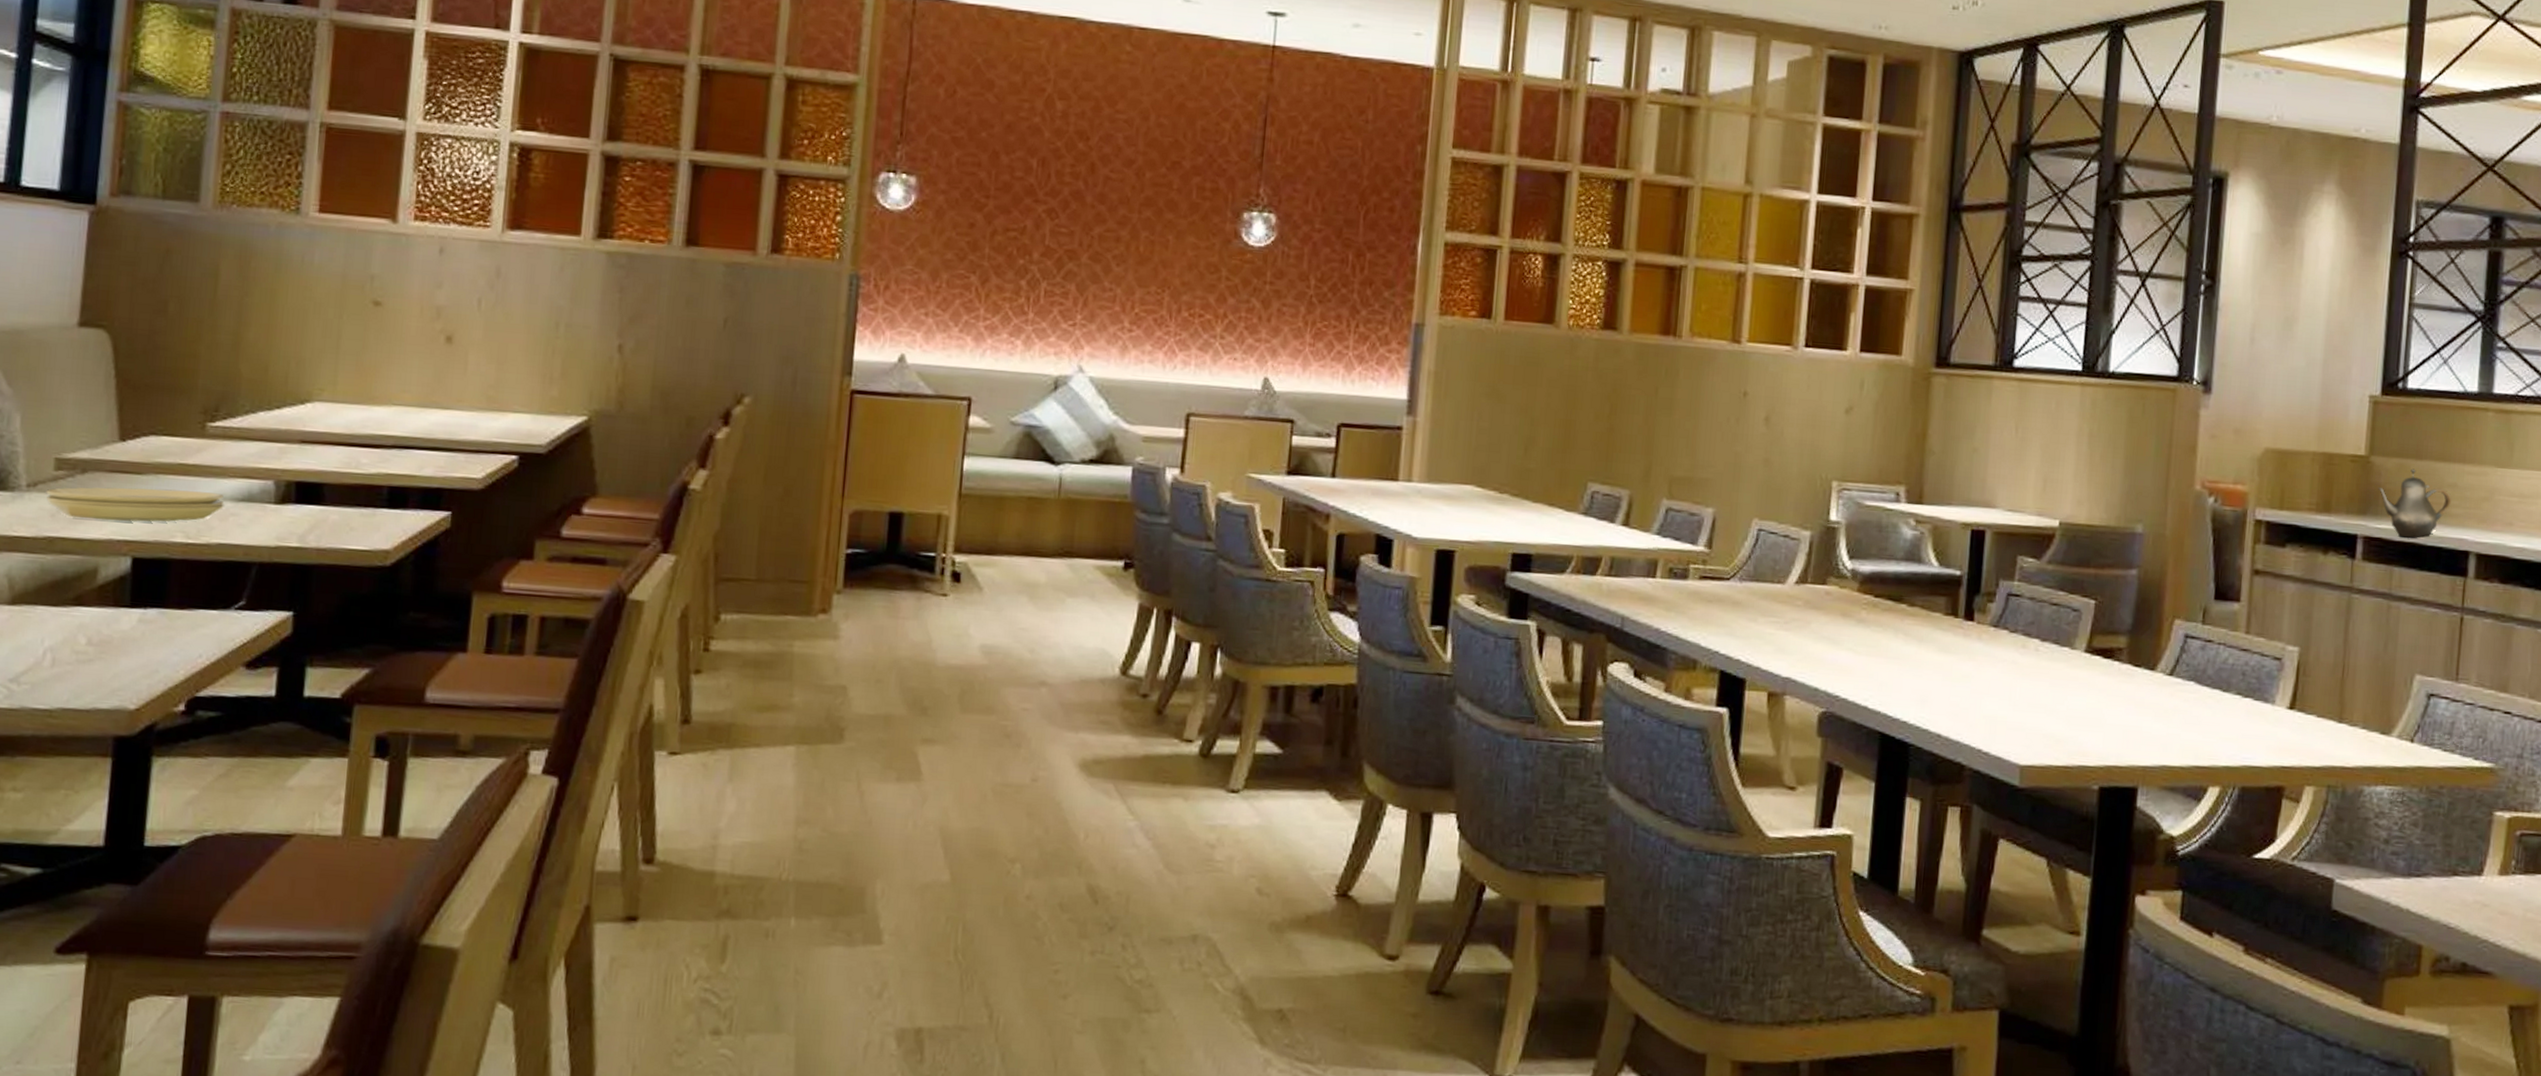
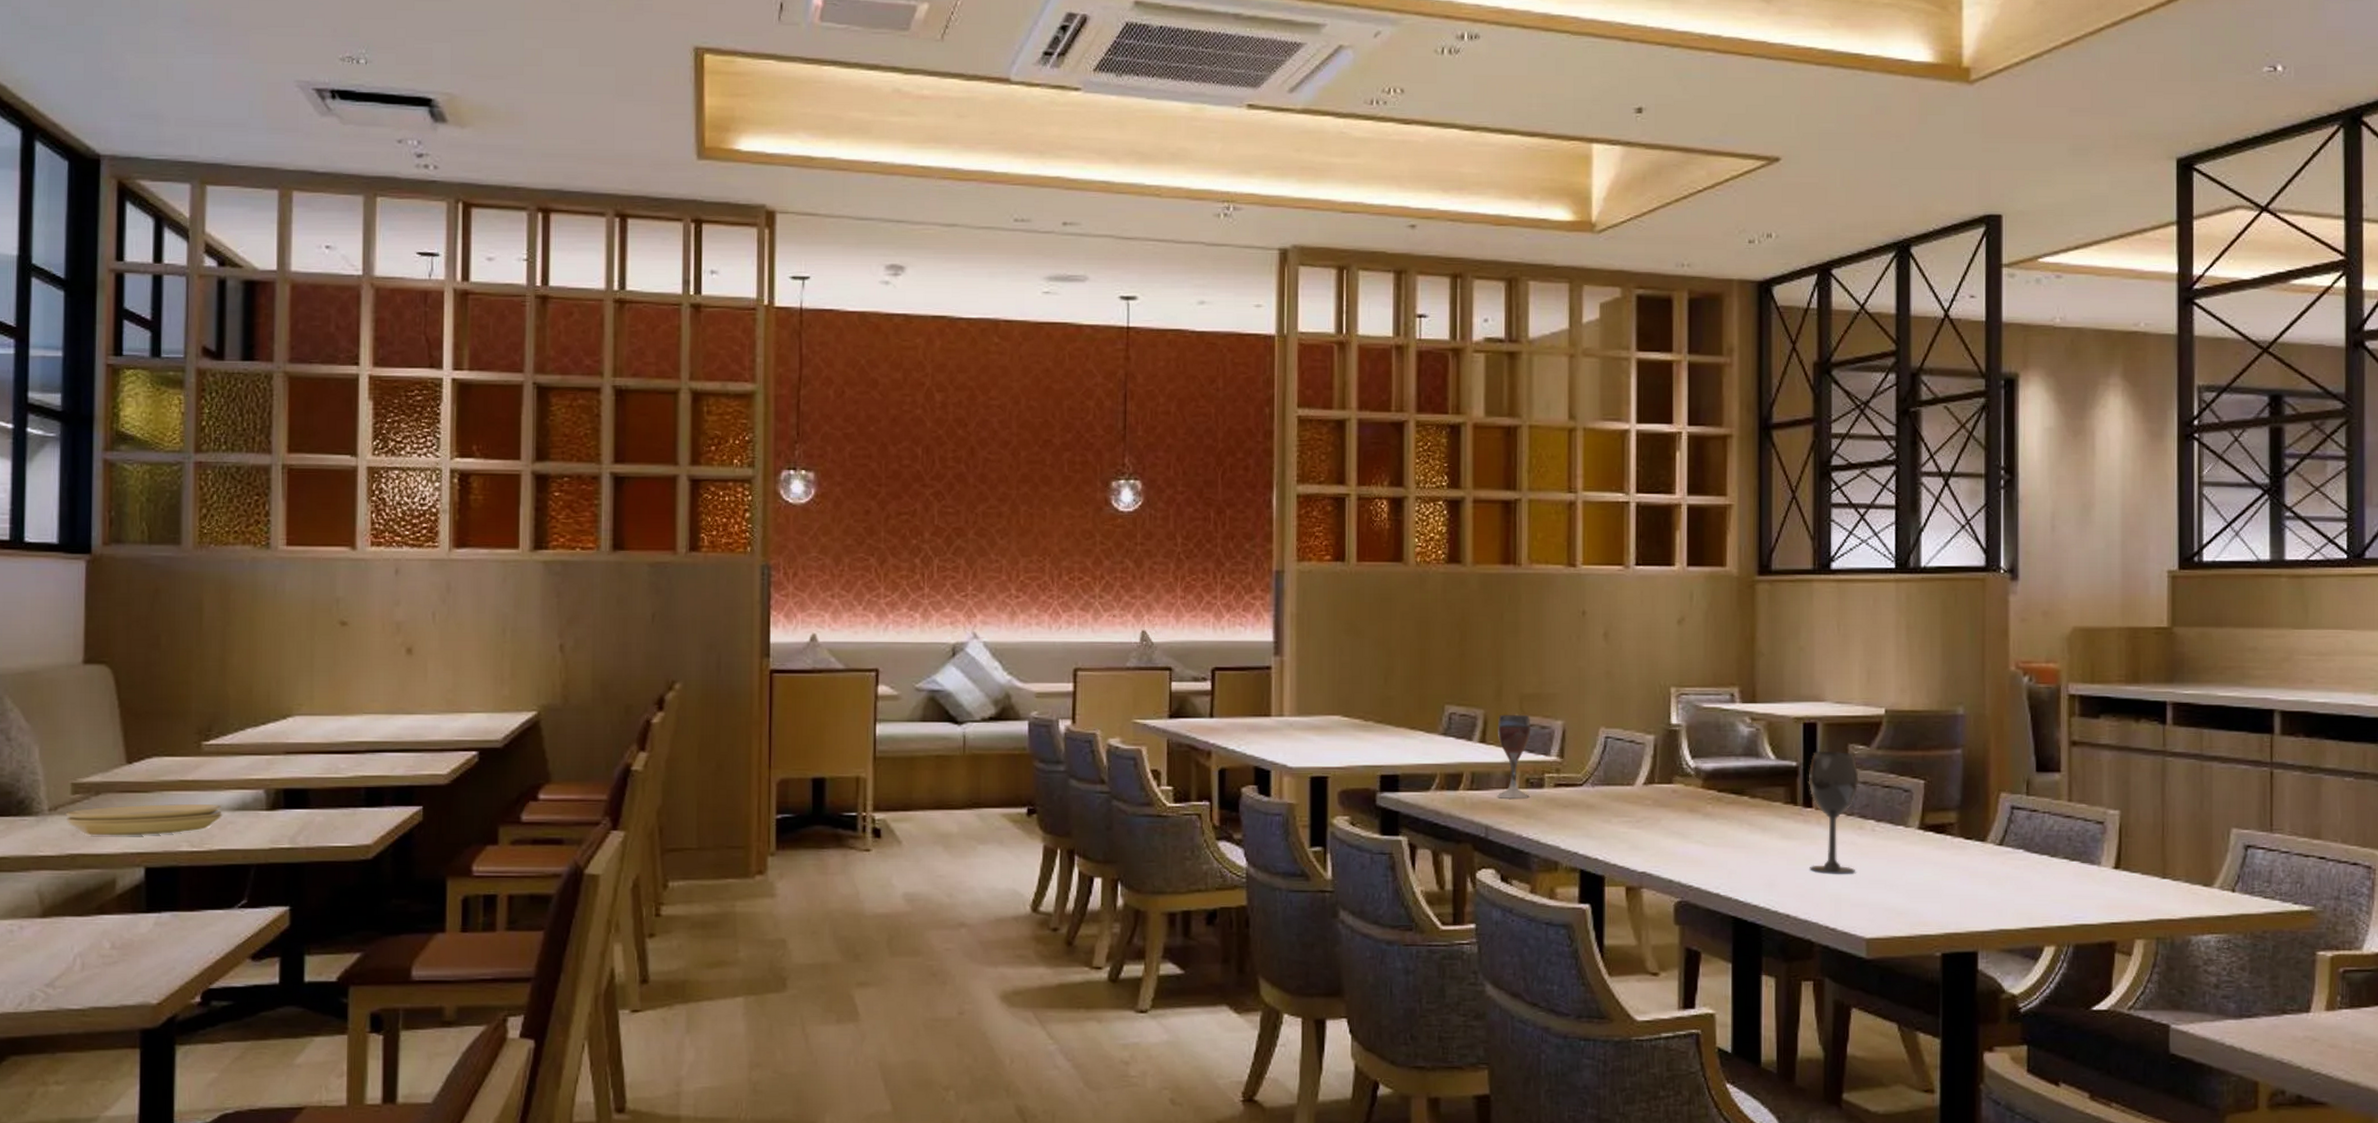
cup: none [1636,497,1680,591] -> present [1496,714,1531,800]
wine glass: none [1966,560,2027,695] -> present [1808,750,1859,874]
teapot: present [2378,468,2453,539] -> none [2183,636,2254,701]

